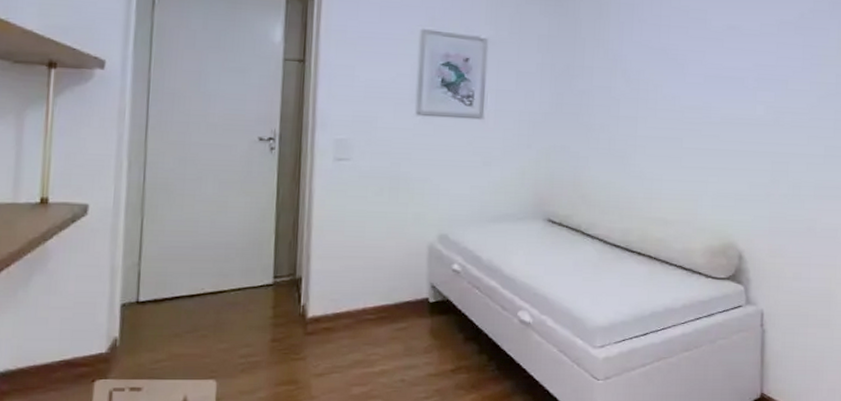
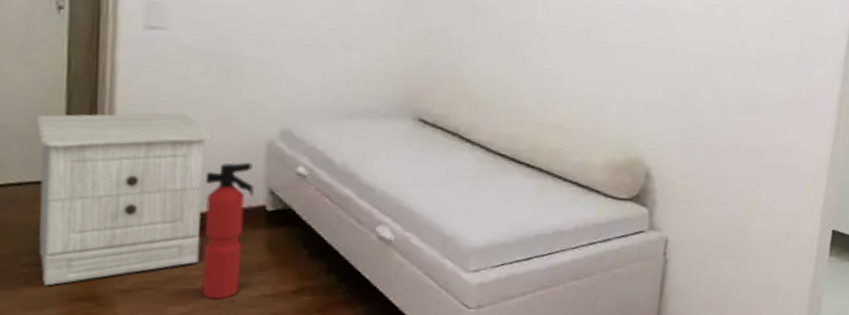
nightstand: none [252,226,385,373] -> present [36,113,212,286]
fire extinguisher: none [378,262,419,380] -> present [200,162,254,300]

